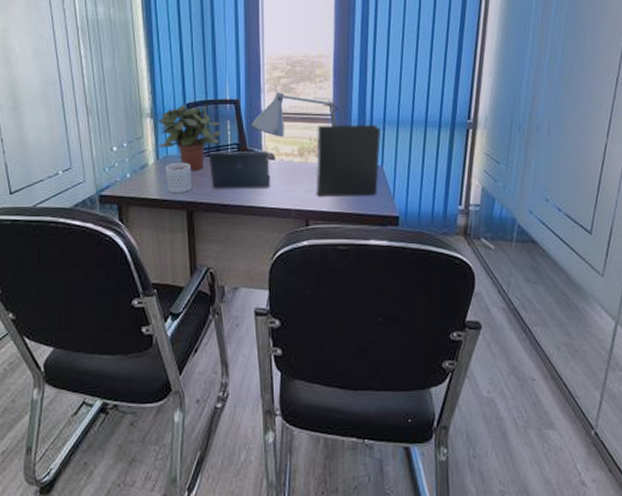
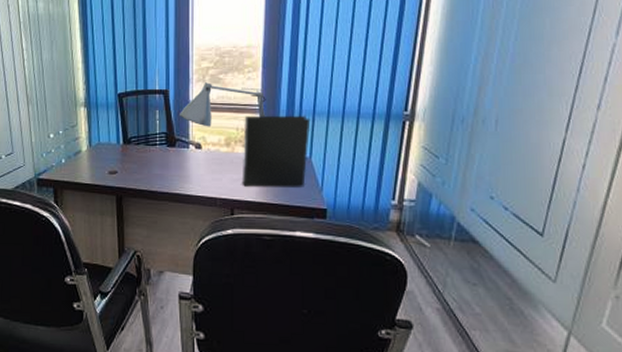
potted plant: present [157,104,222,172] -> none [90,94,151,159]
mug: present [165,162,193,194] -> none [97,149,123,180]
laptop: present [208,151,270,189] -> none [137,140,197,177]

